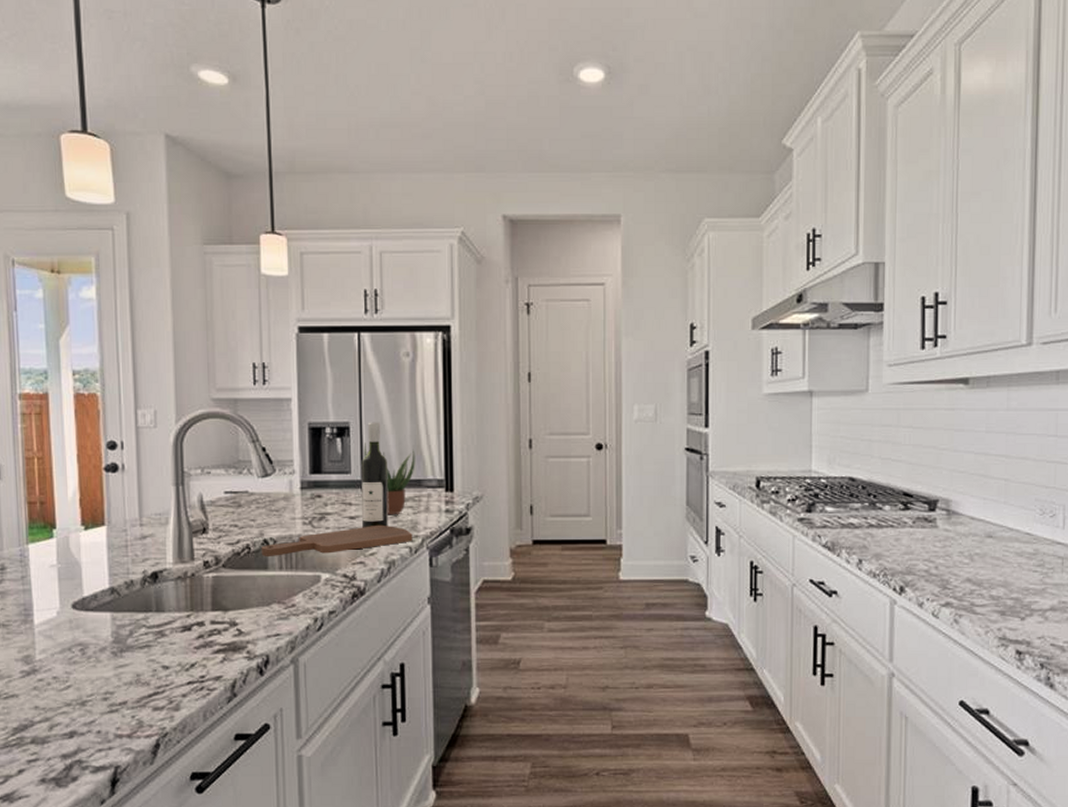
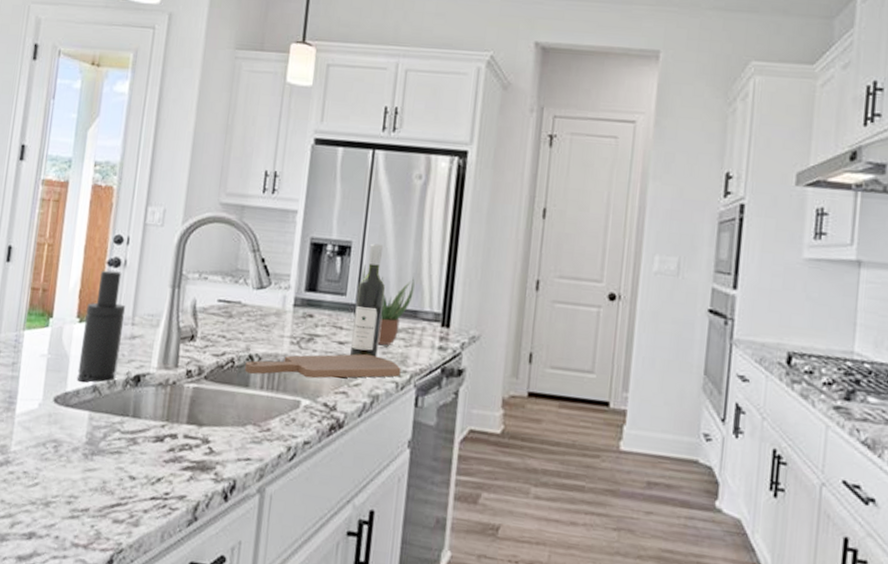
soap dispenser: none [90,476,133,586] -> present [77,270,126,383]

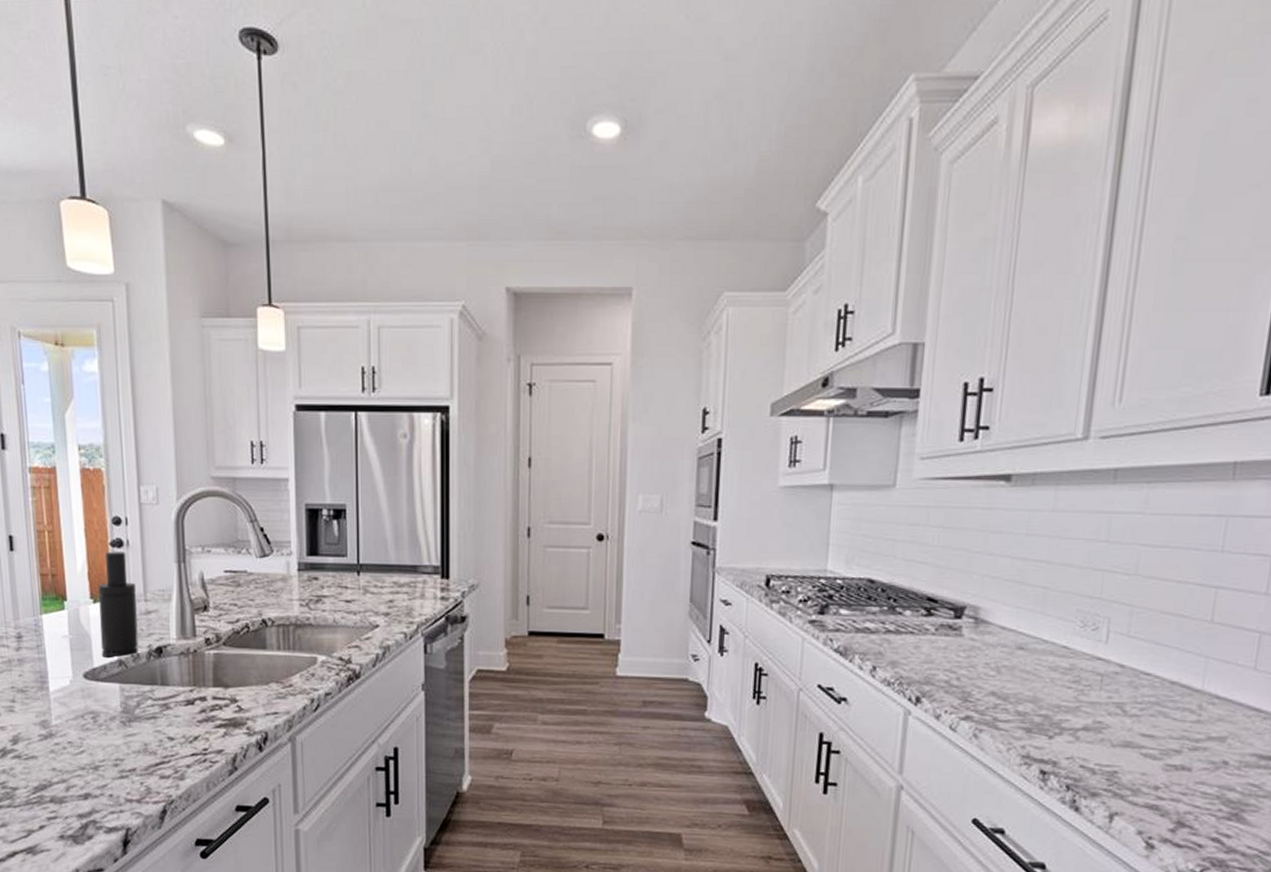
cutting board: present [244,353,401,379] -> none [259,609,408,637]
bottle: present [350,243,386,358] -> none [357,505,384,612]
potted plant: present [361,264,415,345] -> none [360,526,411,600]

